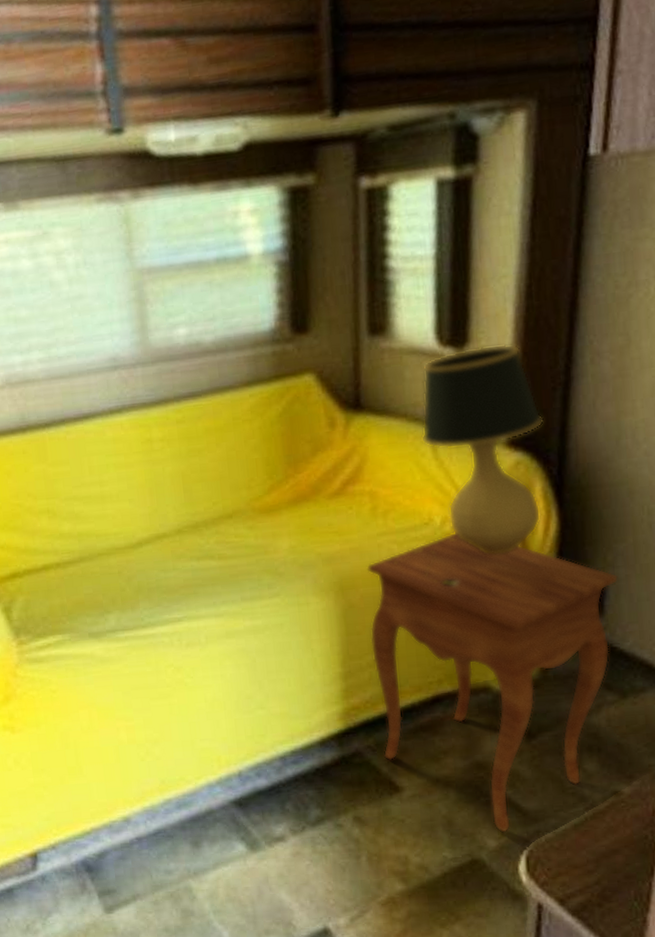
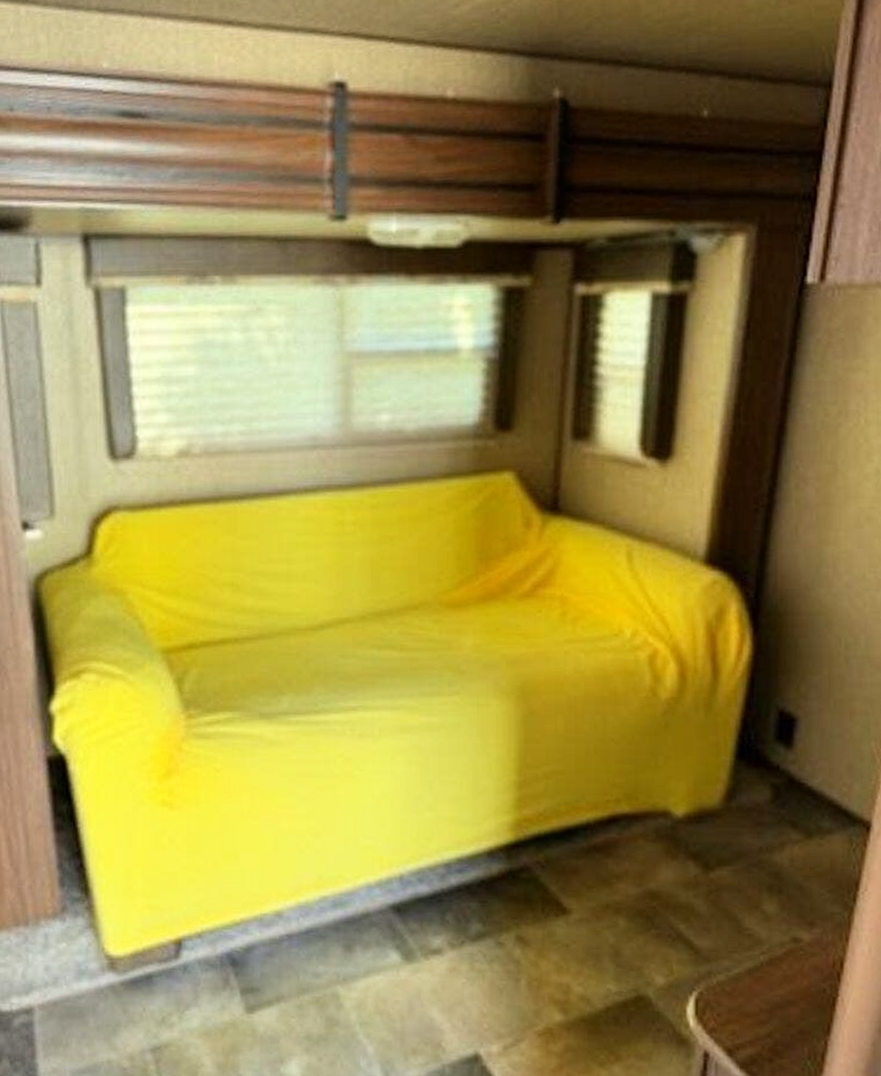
side table: present [366,533,619,833] -> none [549,647,811,970]
table lamp: present [388,343,544,587] -> none [574,460,744,702]

